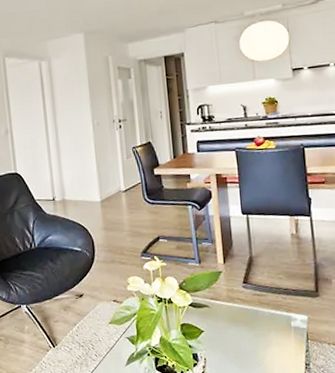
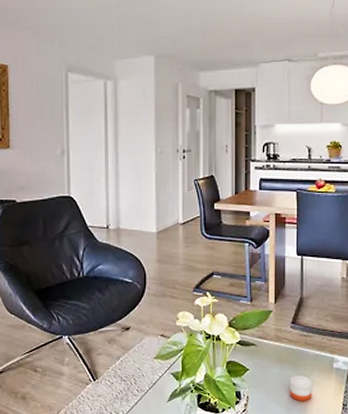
candle: none [246,335,272,363] -> present [289,375,312,402]

